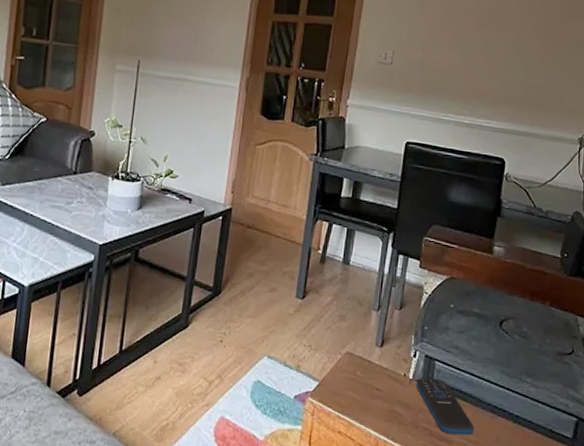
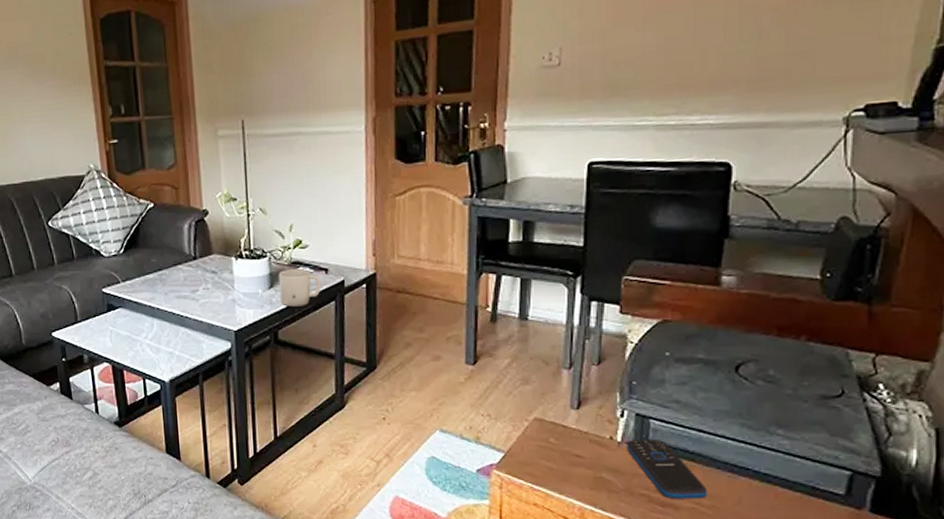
mug: none [145,194,184,230] -> present [278,269,321,307]

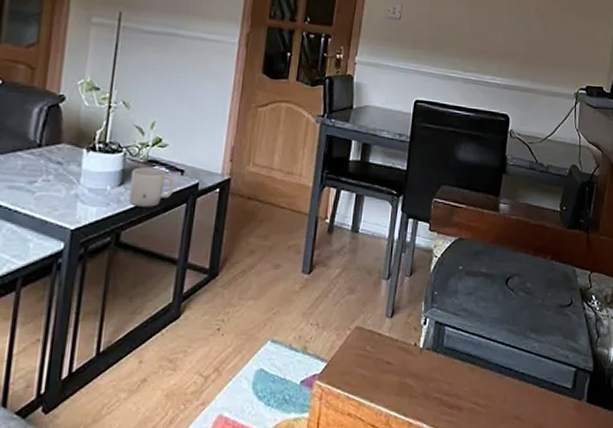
mobile phone: present [626,440,708,499] -> none [426,345,483,400]

